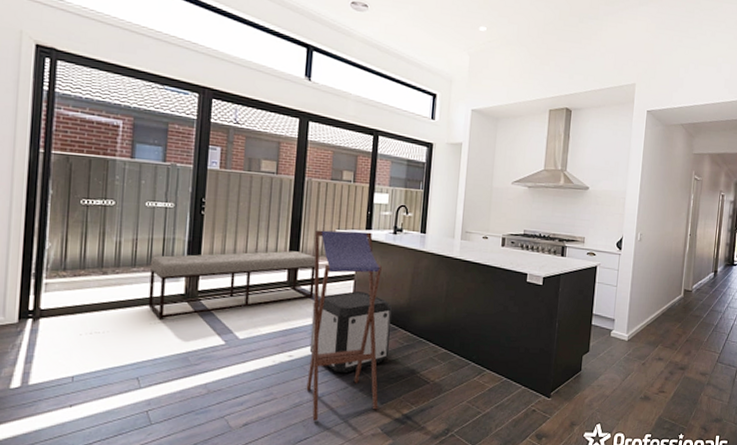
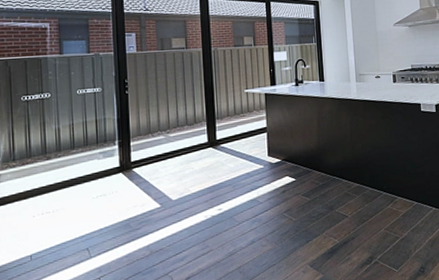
bench: present [148,251,316,319] -> none [86,114,233,193]
stool: present [306,230,382,420] -> none [226,87,305,266]
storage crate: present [309,291,392,374] -> none [233,142,308,219]

